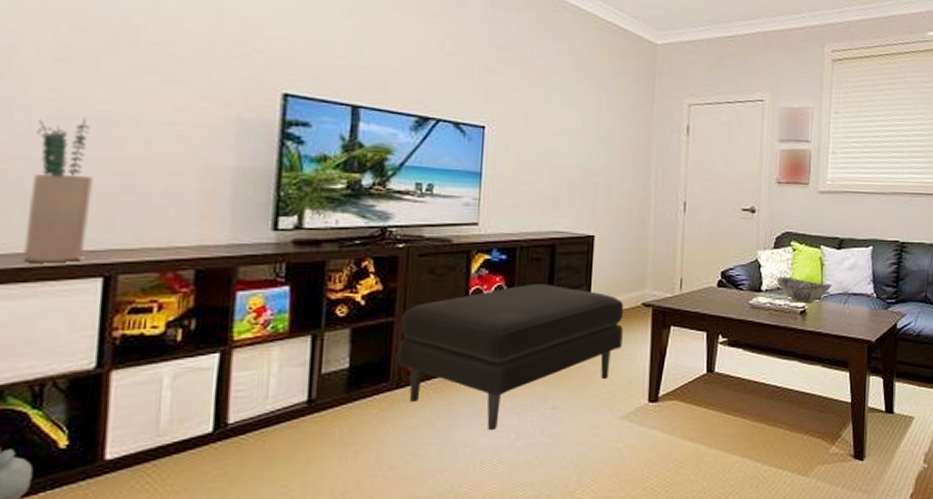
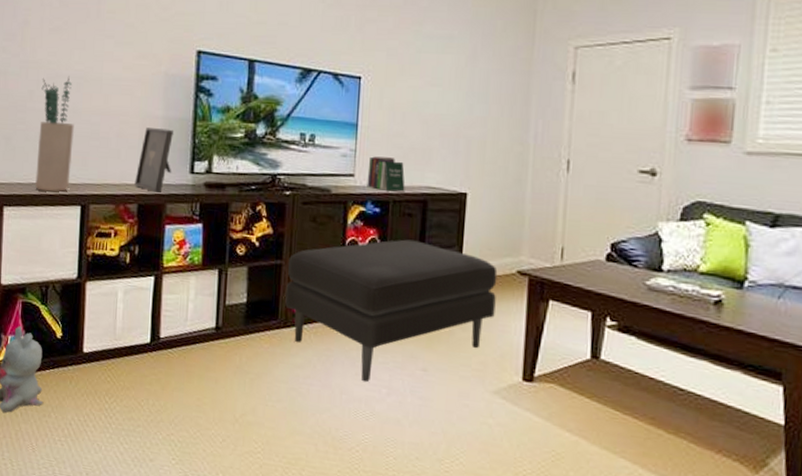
picture frame: none [190,180,250,256] -> present [134,128,174,194]
books: none [492,204,533,238] -> present [367,156,405,192]
decorative bowl: present [776,276,832,302] -> none [682,255,761,292]

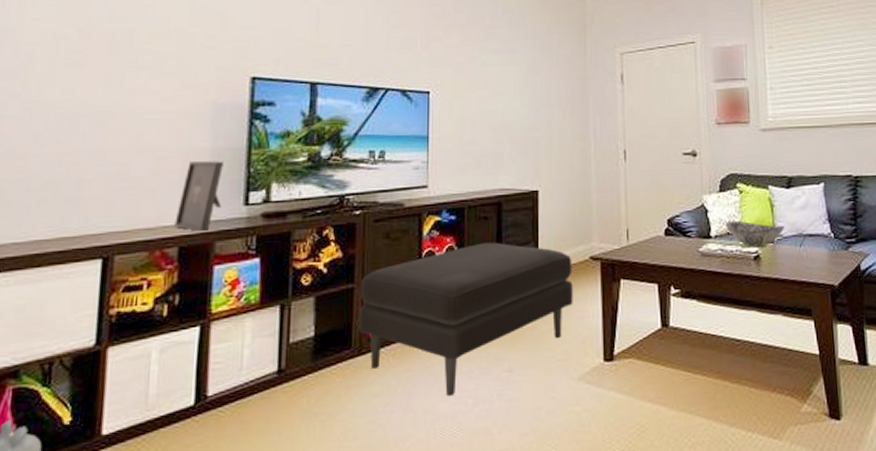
vase: present [35,76,74,192] -> none [38,114,95,248]
books: present [367,156,405,192] -> none [441,165,479,198]
decorative bowl: none [682,255,761,292] -> present [725,220,785,247]

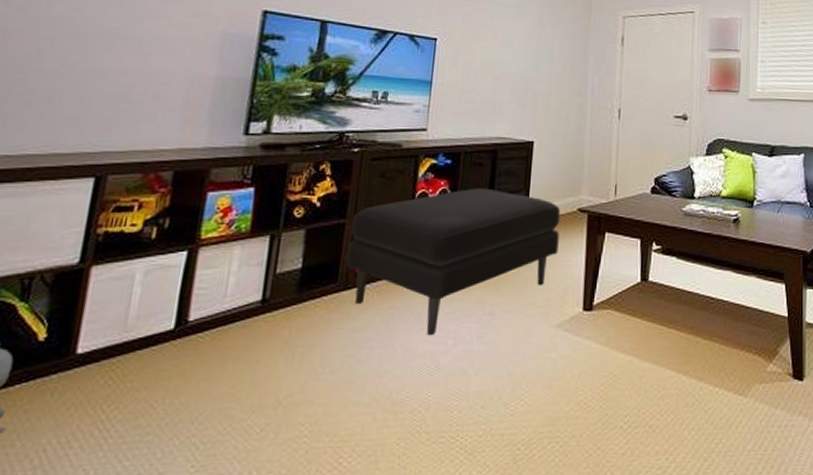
picture frame: present [174,161,225,232] -> none [171,88,229,158]
decorative bowl: present [725,220,785,247] -> none [709,183,765,210]

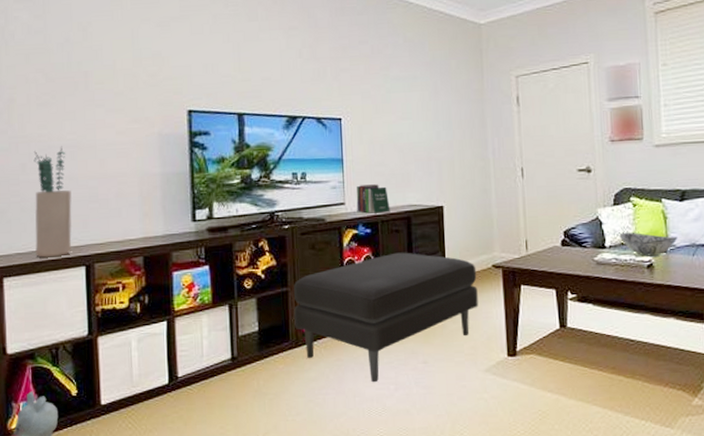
vase: none [30,33,100,164] -> present [33,146,72,258]
books: none [439,111,477,143] -> present [356,184,390,214]
decorative bowl: none [709,183,765,210] -> present [619,232,678,257]

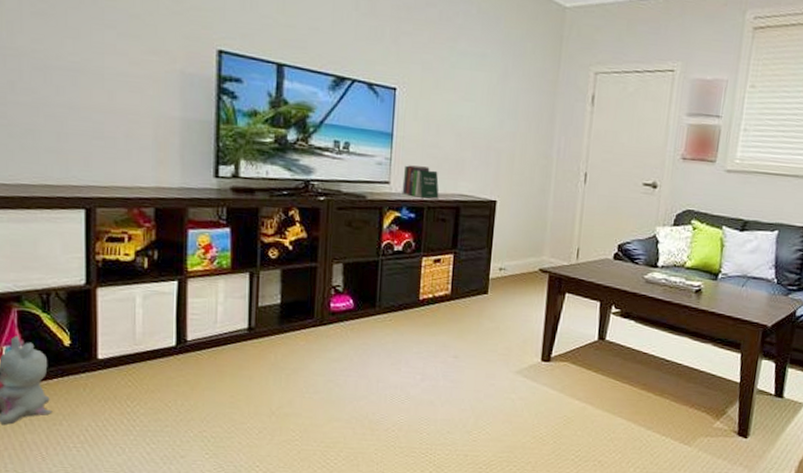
vase: present [33,146,72,258] -> none [25,67,71,194]
ottoman: present [293,252,478,382] -> none [321,242,522,370]
decorative bowl: present [619,232,678,257] -> none [673,254,731,282]

